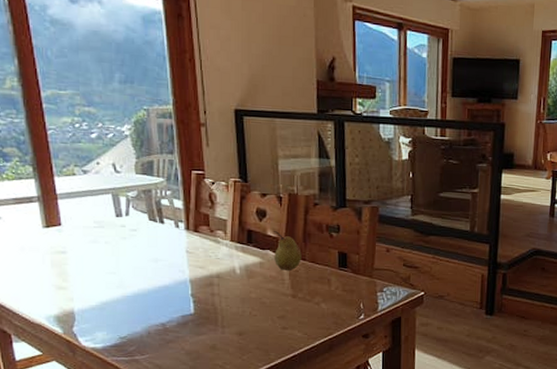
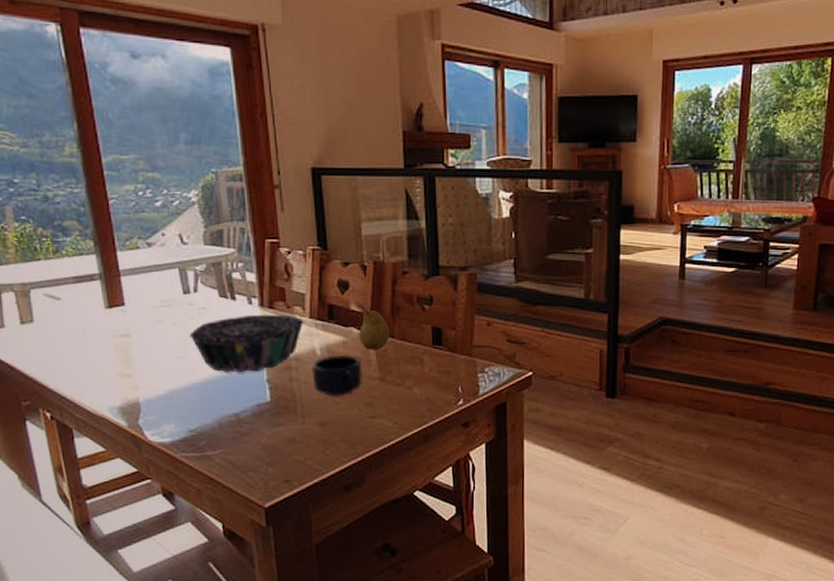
decorative bowl: none [121,236,226,287] -> present [189,314,305,372]
mug: none [231,273,277,309] -> present [311,354,362,396]

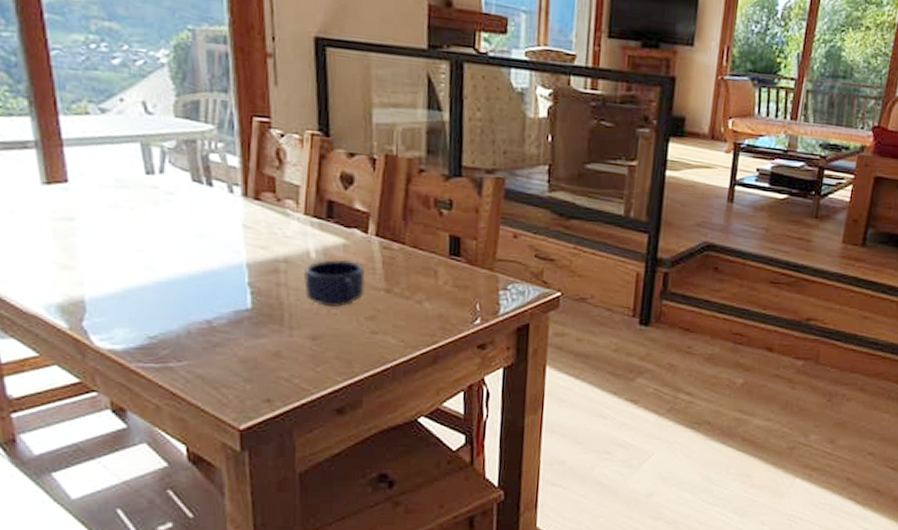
decorative bowl: present [189,314,305,372] -> none [152,205,298,273]
fruit: present [358,305,390,350] -> none [363,204,400,257]

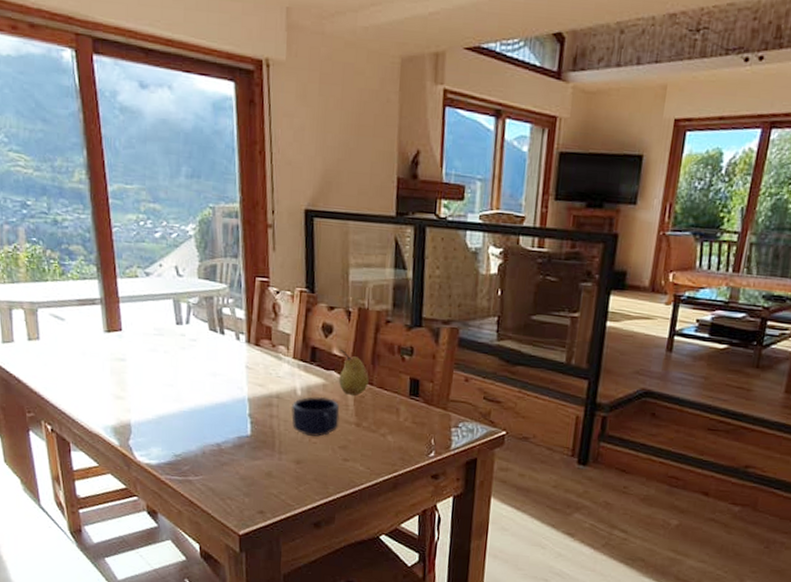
fruit: none [363,204,400,257] -> present [339,350,369,396]

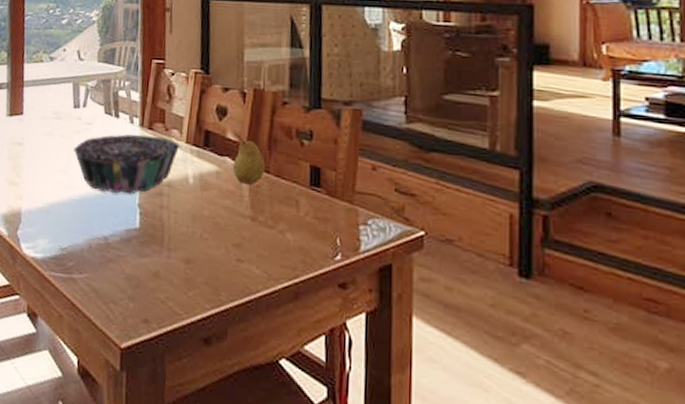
decorative bowl: none [179,350,288,406] -> present [73,134,181,194]
mug: present [291,396,340,437] -> none [182,185,234,232]

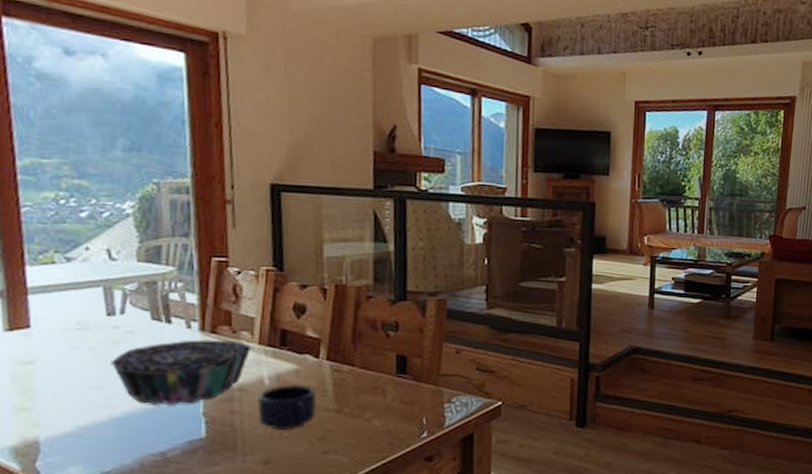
mug: none [182,185,234,232] -> present [257,384,317,430]
fruit: present [233,134,265,185] -> none [315,331,350,379]

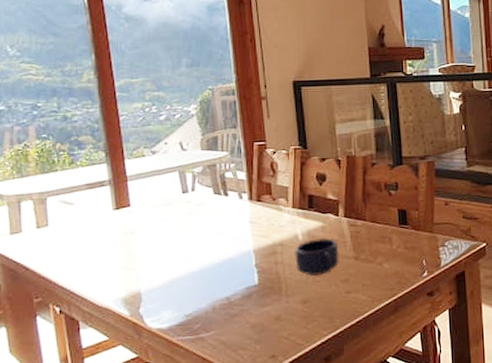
decorative bowl: present [110,339,252,404] -> none [187,206,288,260]

